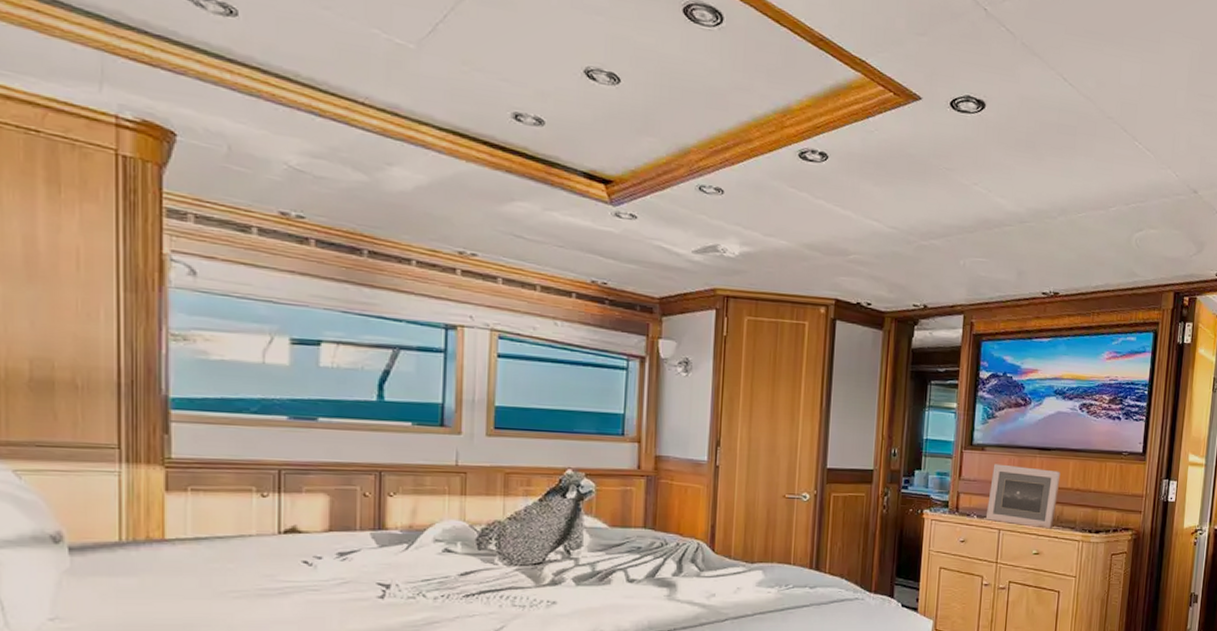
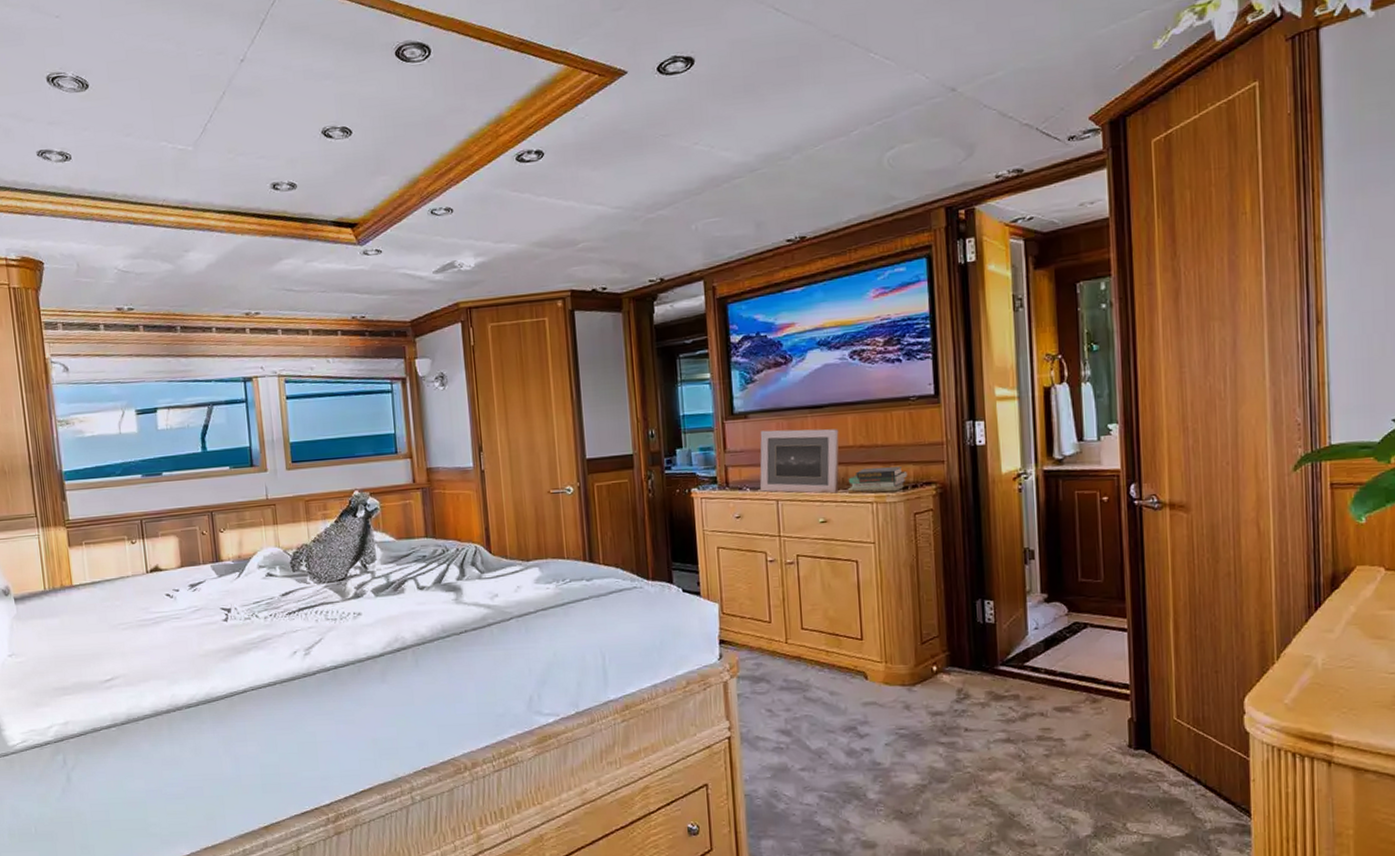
books: none [1060,509,1111,535] -> present [847,466,908,495]

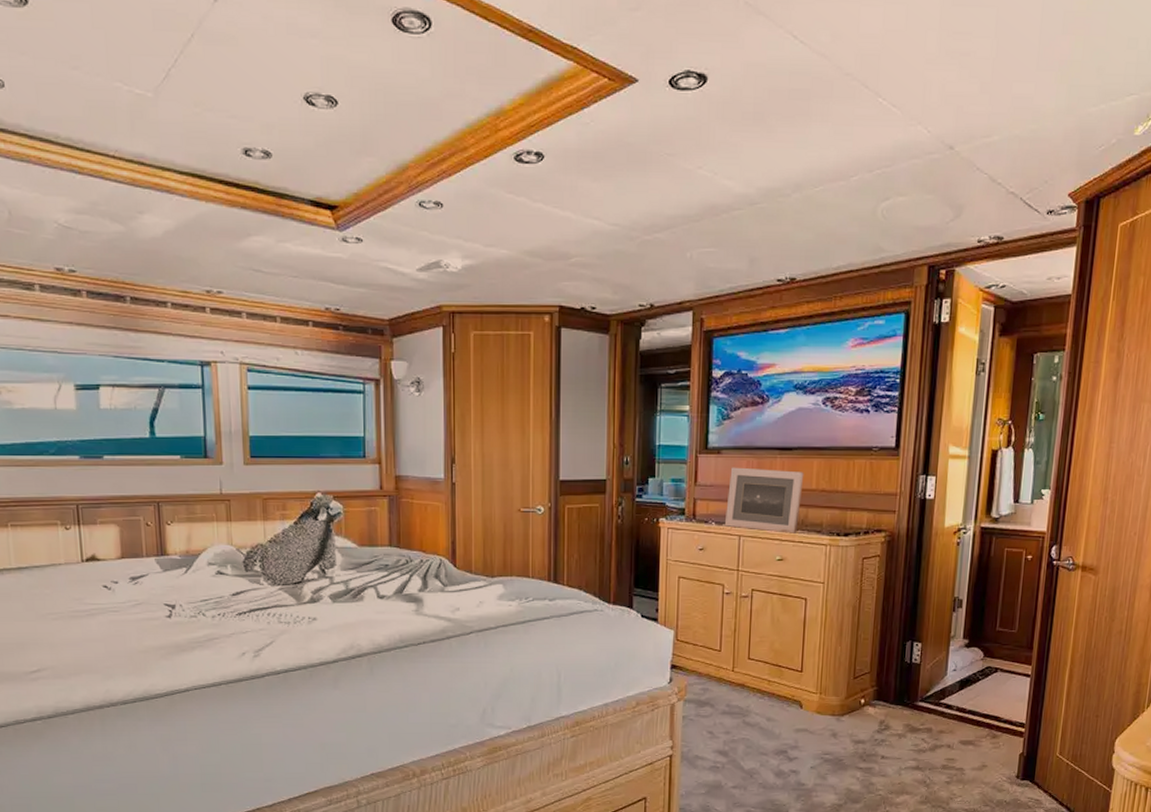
books: present [847,466,908,495] -> none [805,511,861,538]

